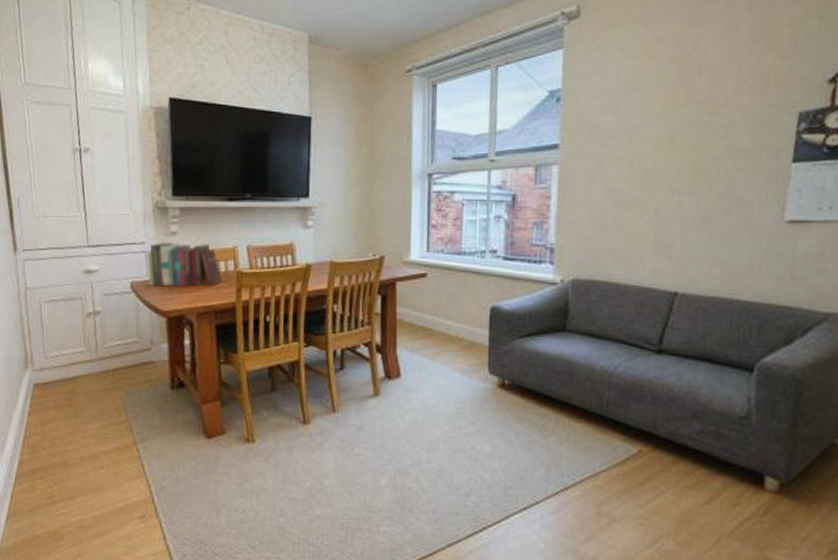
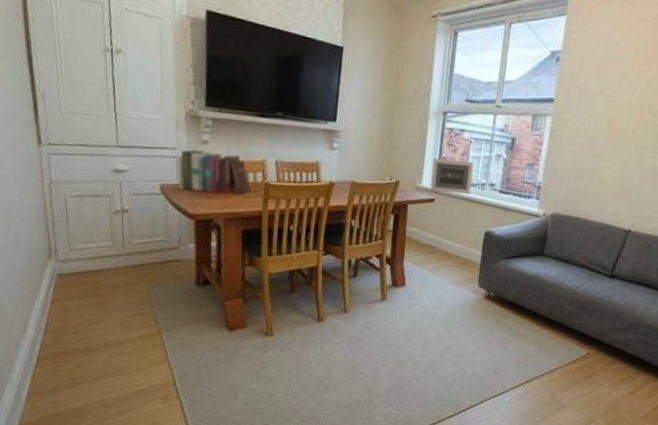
picture frame: none [420,226,469,266] -> present [430,158,474,195]

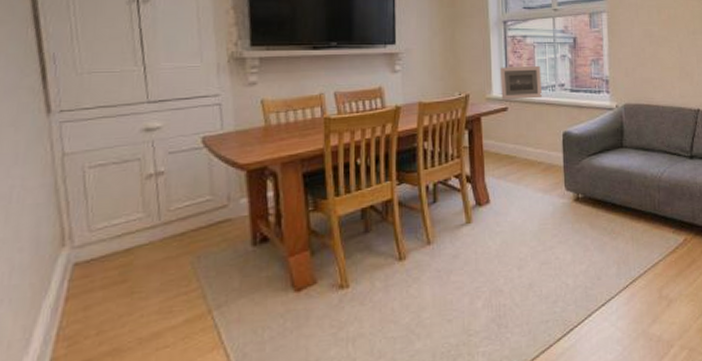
books: present [177,149,251,194] -> none [221,93,310,140]

